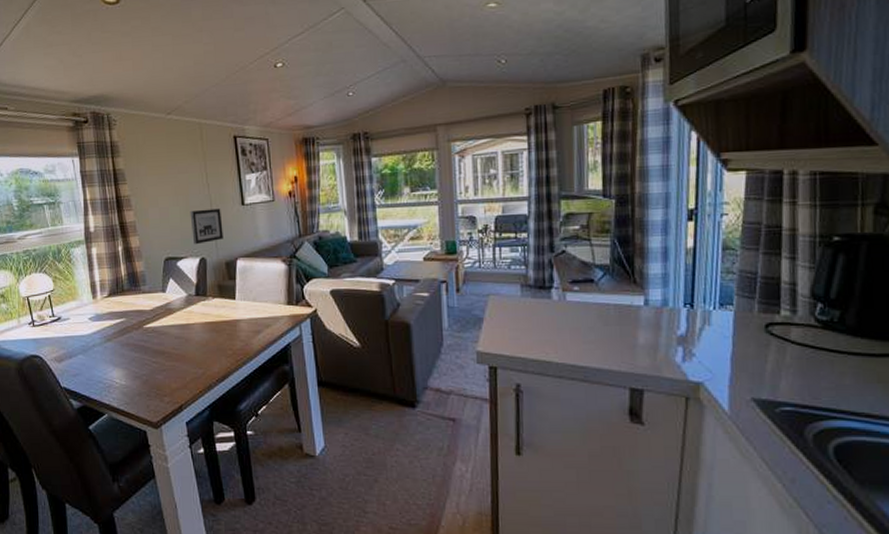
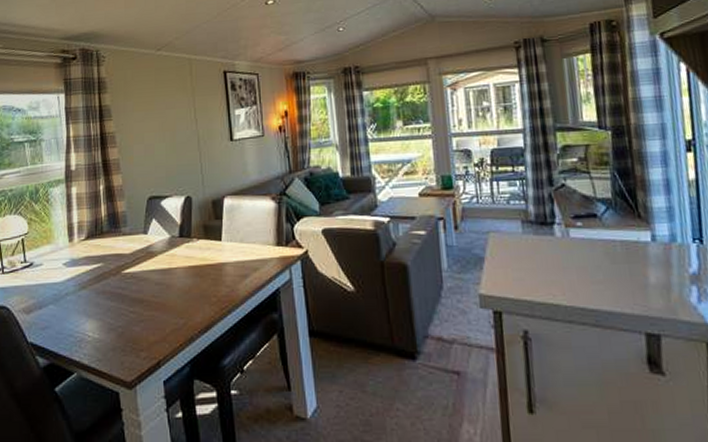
wall art: present [190,208,224,245] -> none [176,144,210,183]

